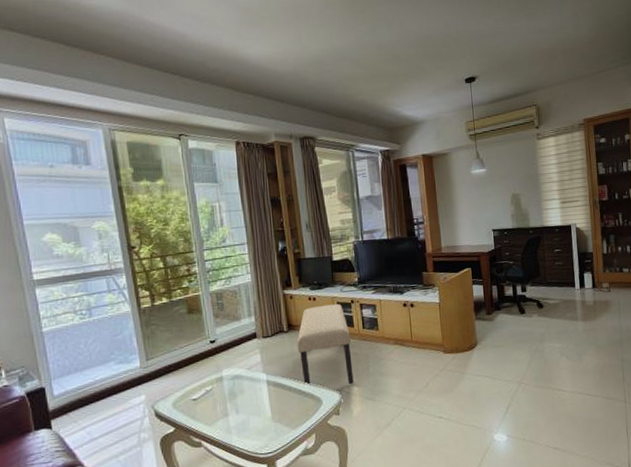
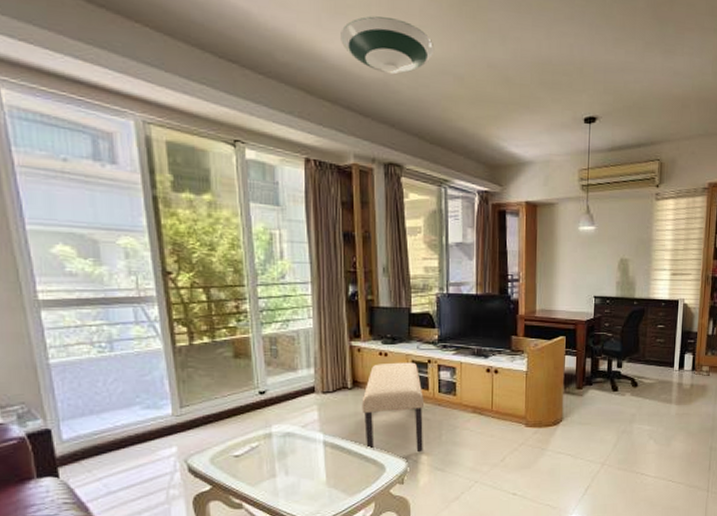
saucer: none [257,22,334,66] -> present [340,16,435,75]

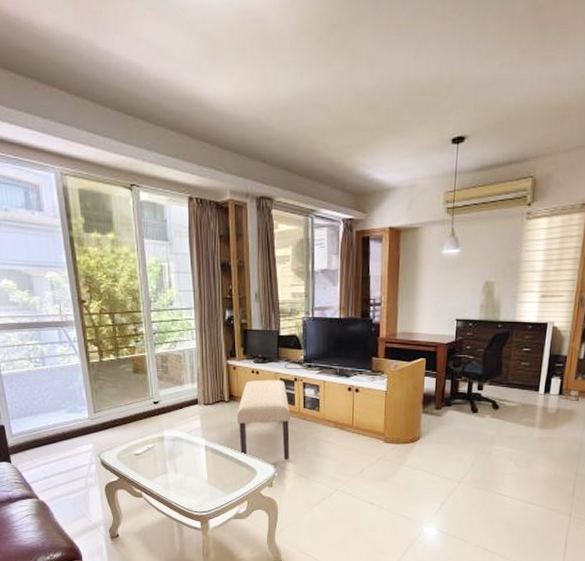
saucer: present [340,16,435,75] -> none [218,57,304,112]

